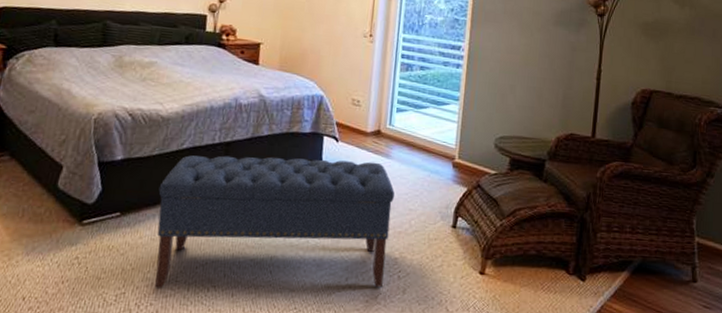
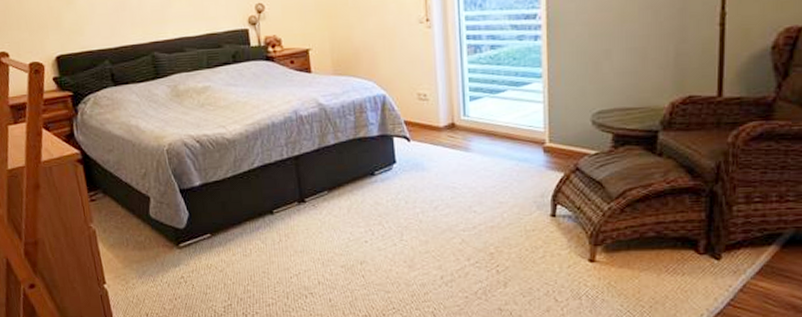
bench: present [155,155,395,289] -> none [240,157,482,299]

